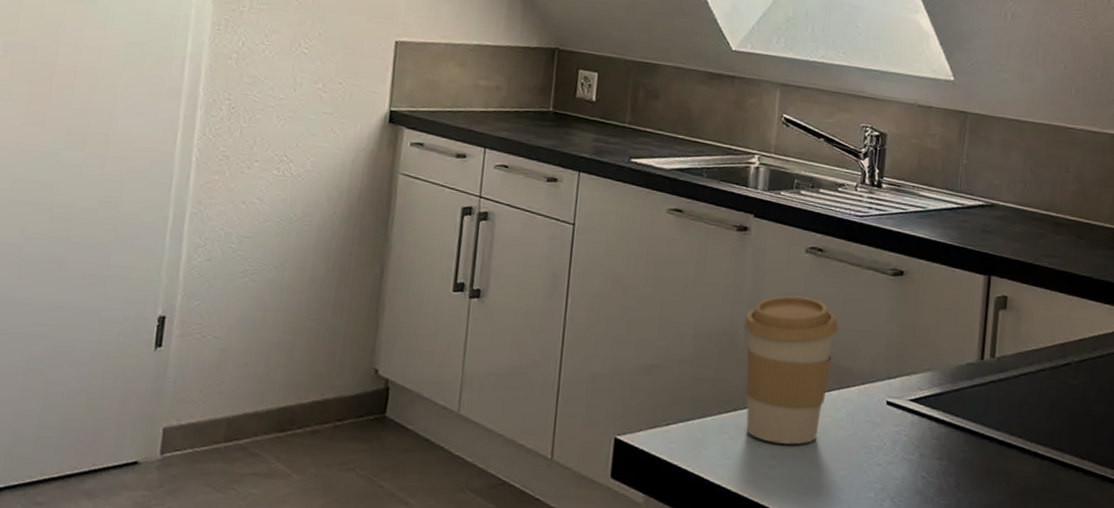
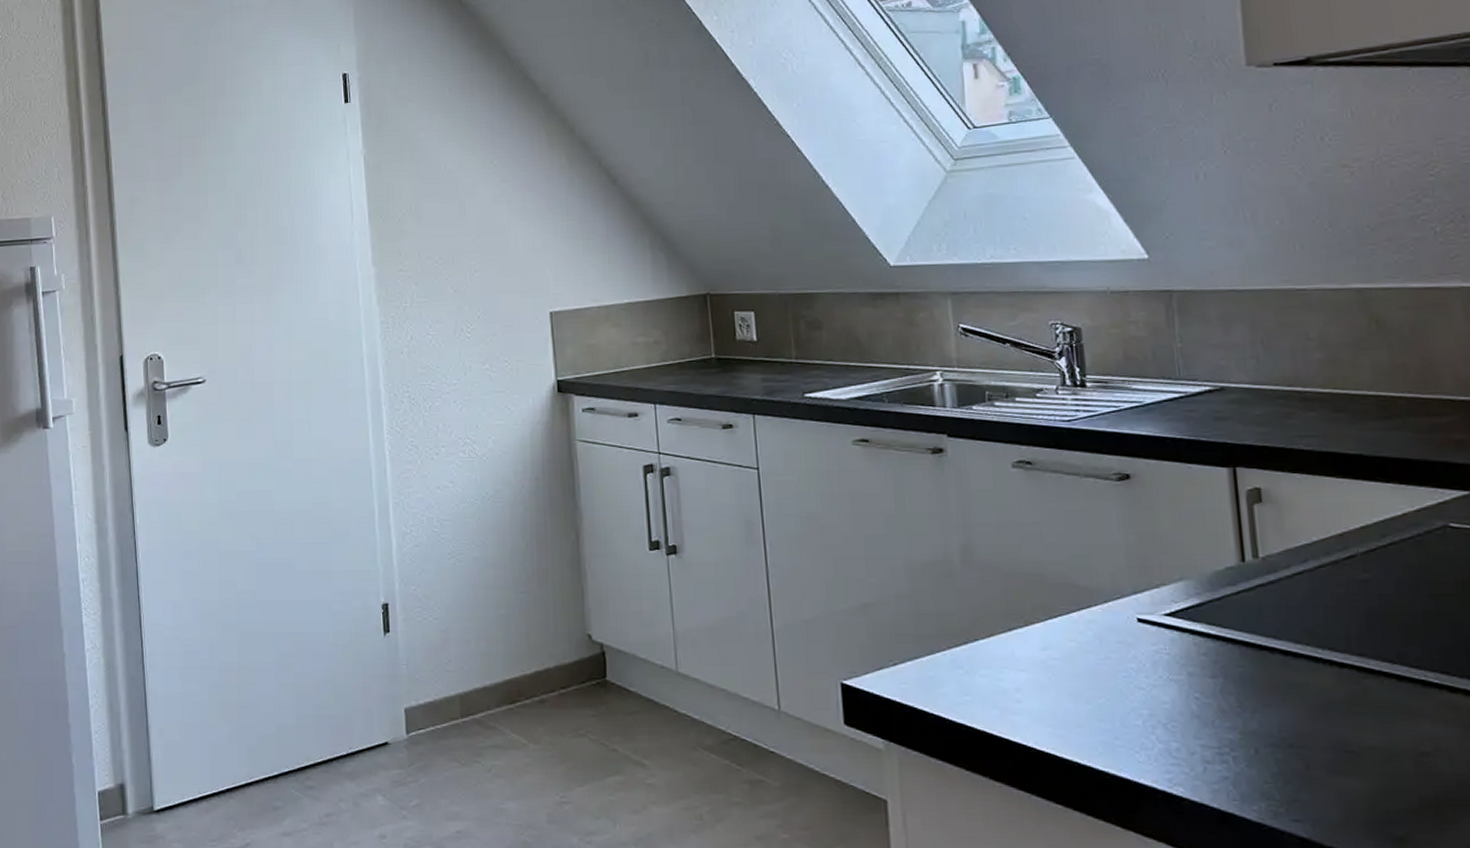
coffee cup: present [743,295,838,445] -> none [957,515,1066,675]

